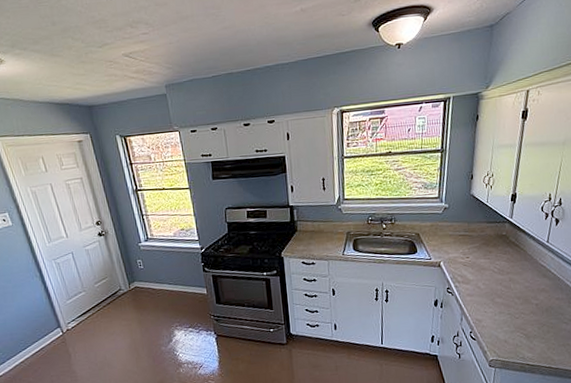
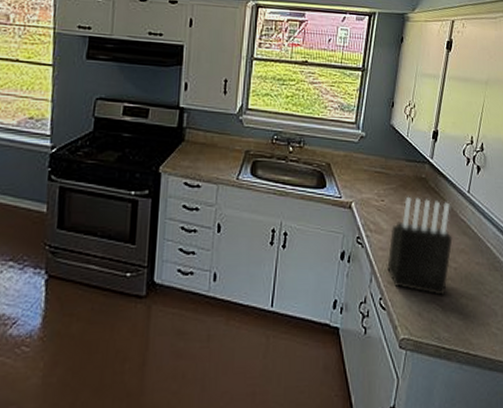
knife block: none [475,251,534,327] -> present [387,196,453,296]

